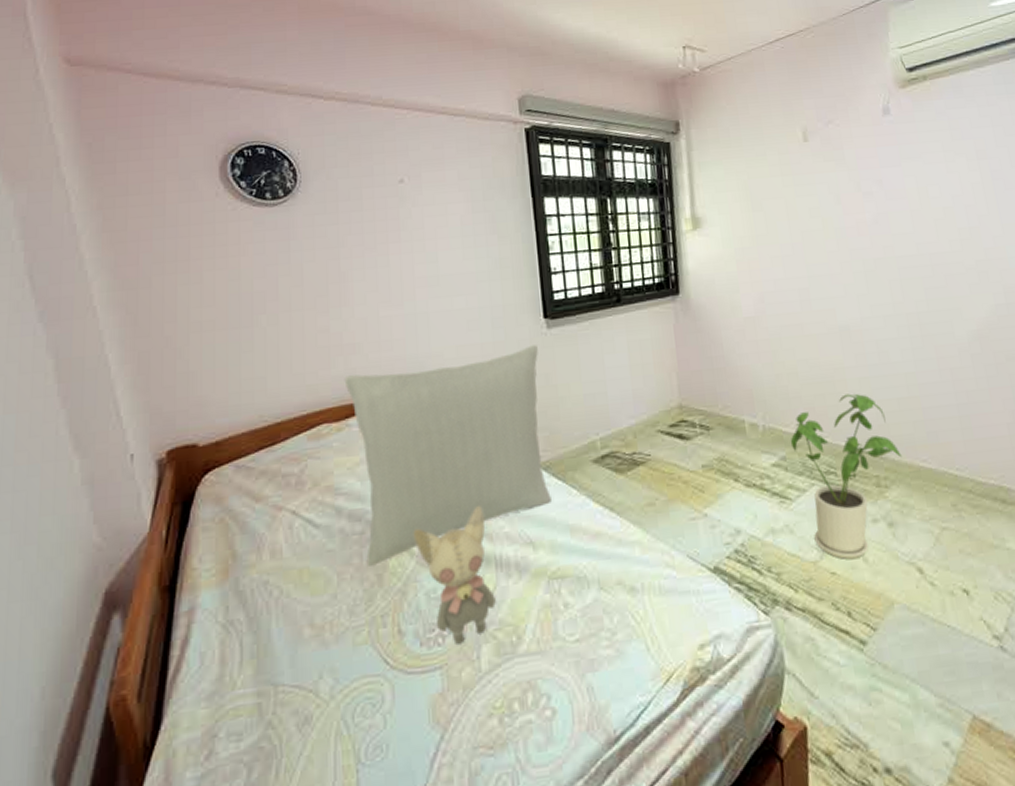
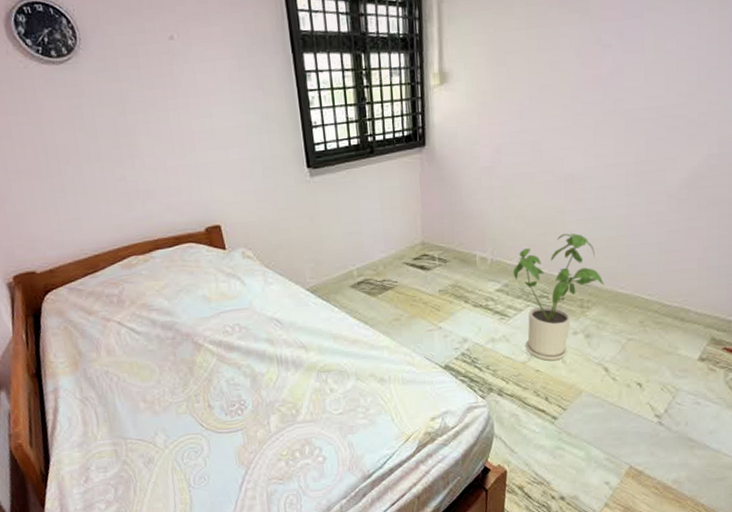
pillow: present [344,345,552,566] -> none [144,191,318,362]
stuffed animal: present [413,505,496,644] -> none [212,318,279,415]

